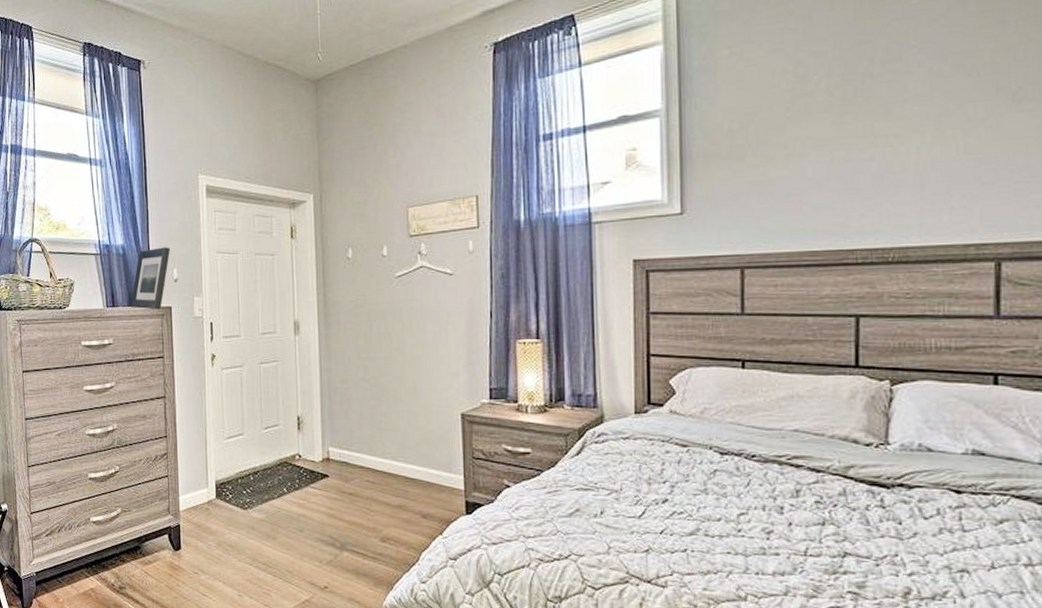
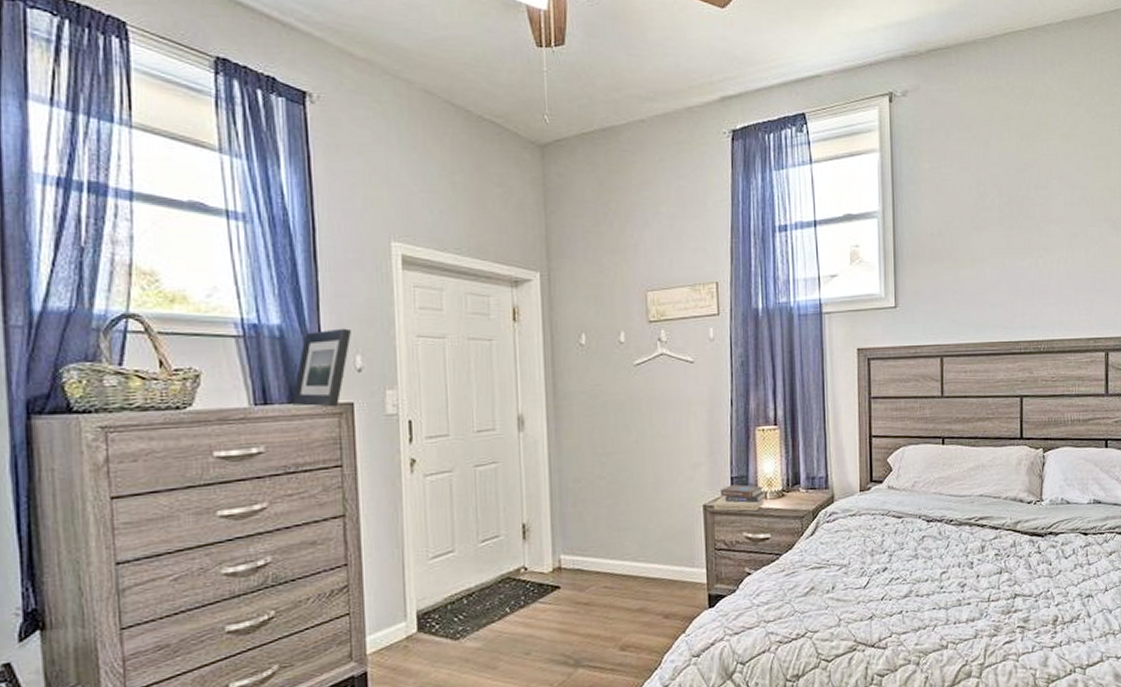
books: none [472,395,526,424] -> present [714,484,765,512]

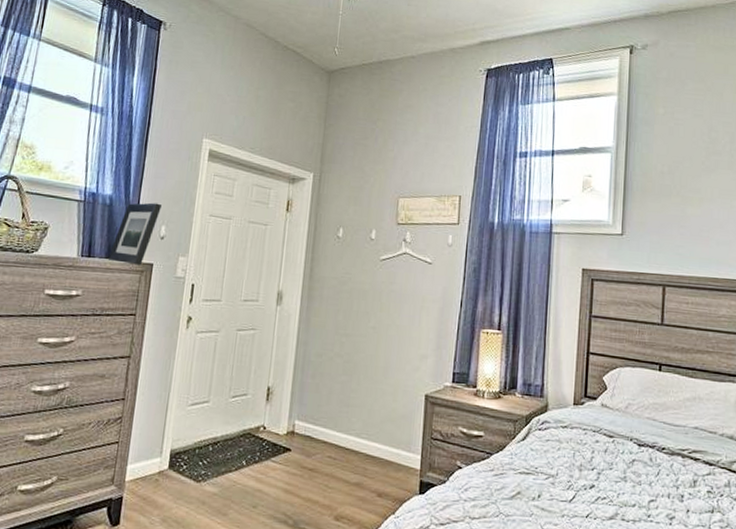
books: present [714,484,765,512] -> none [435,379,483,408]

